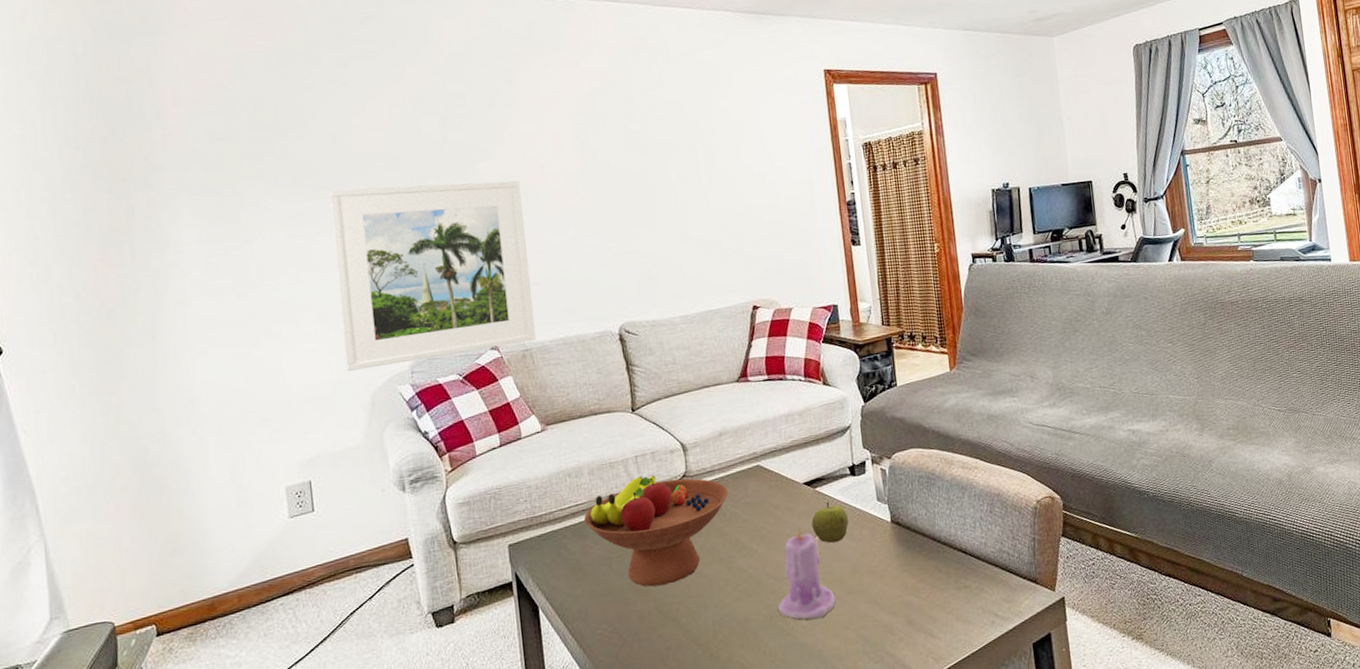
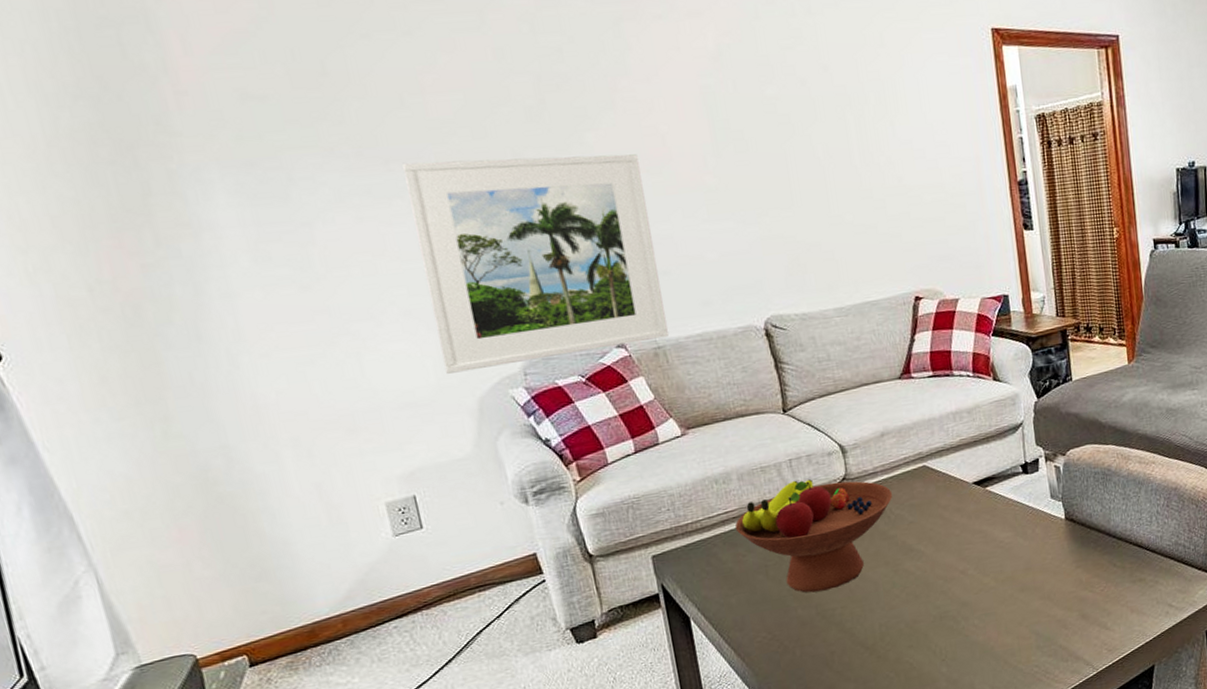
candle: present [777,528,836,620] -> none [947,528,1008,619]
apple: present [811,502,849,543] -> none [982,501,1021,542]

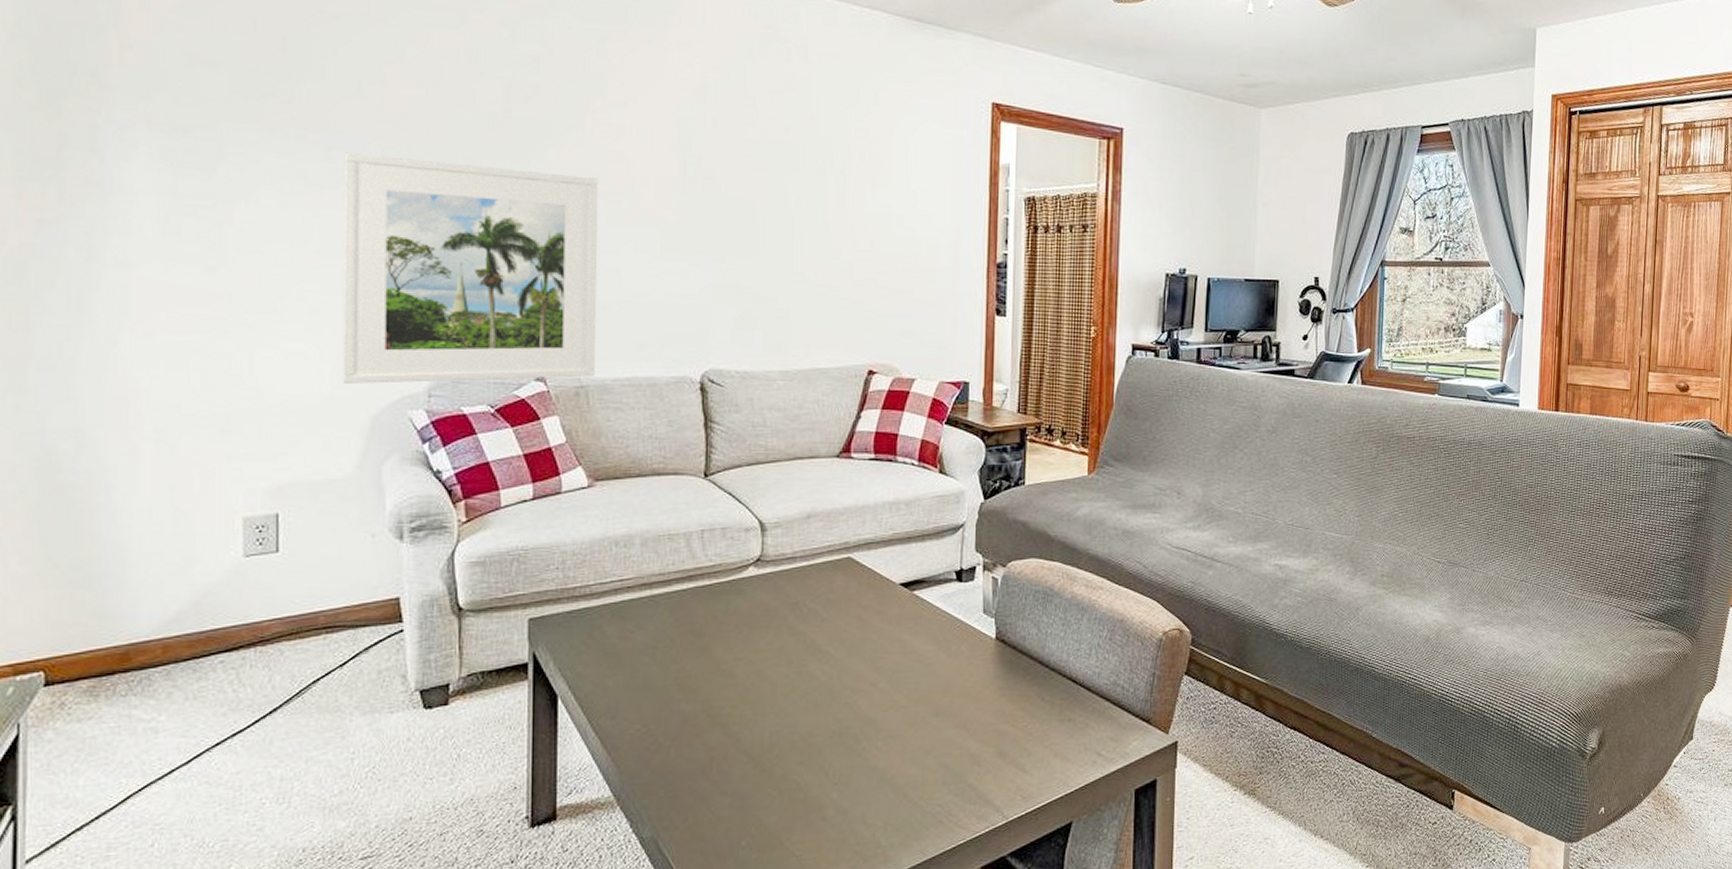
fruit bowl: present [734,479,893,593] -> none [627,554,810,685]

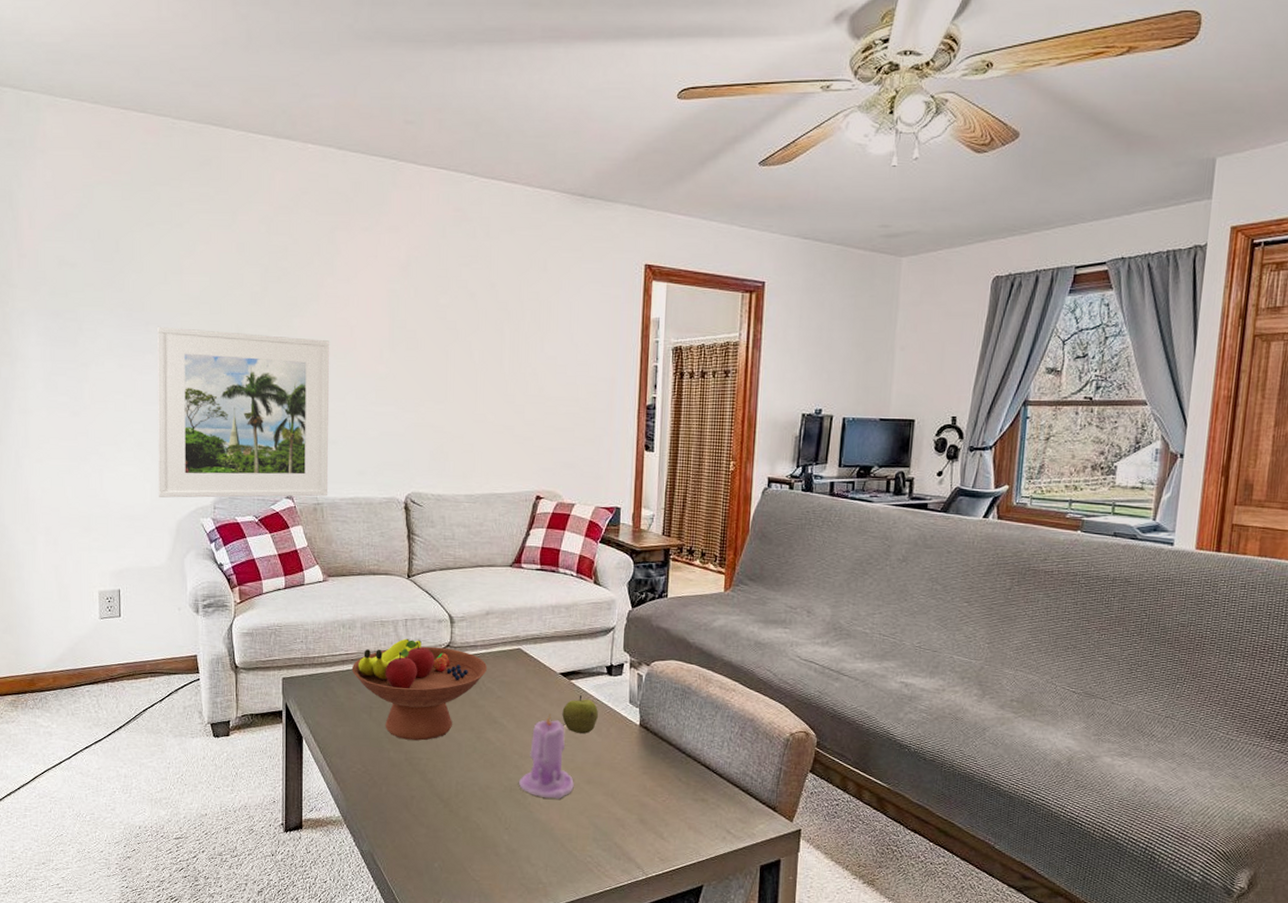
fruit bowl: none [627,554,810,685] -> present [351,638,488,741]
candle: none [849,634,919,740] -> present [518,714,574,799]
apple: none [903,608,946,655] -> present [562,695,598,734]

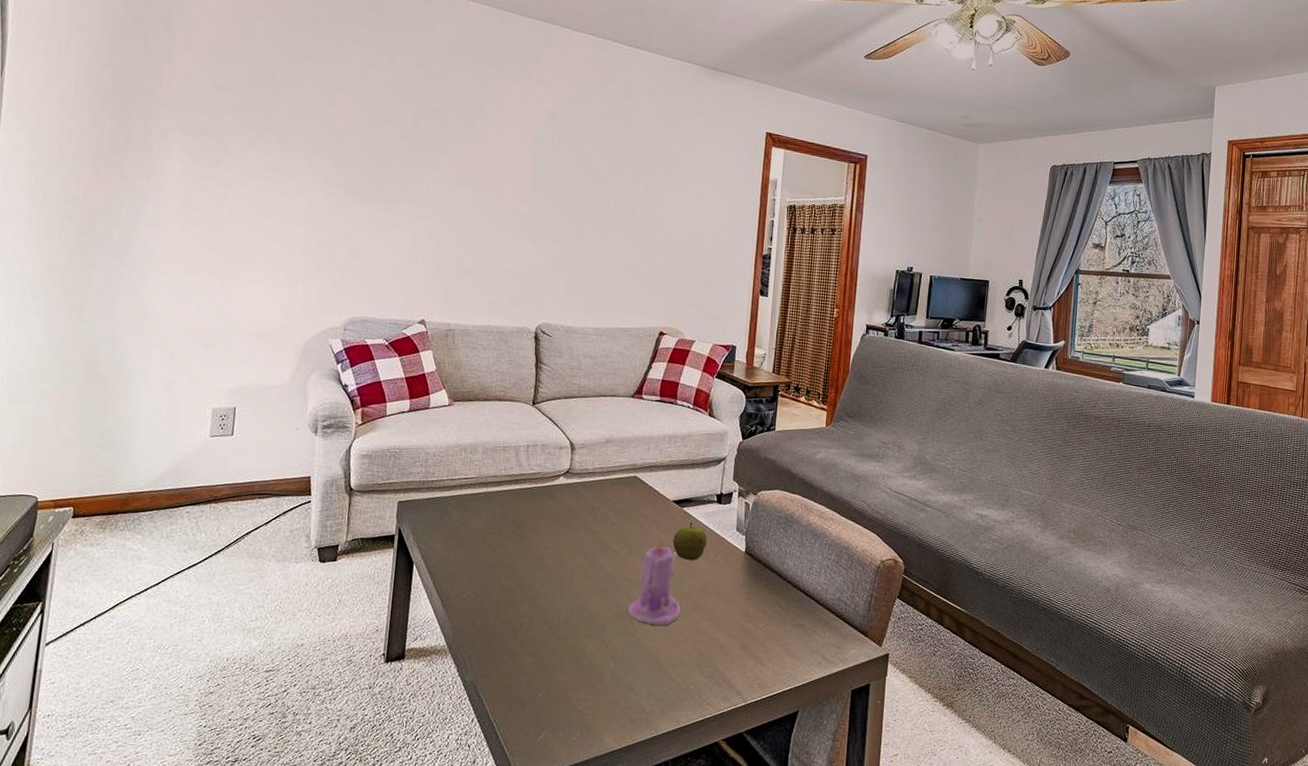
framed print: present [158,326,330,498] -> none [288,152,475,323]
fruit bowl: present [351,638,488,741] -> none [469,464,604,567]

